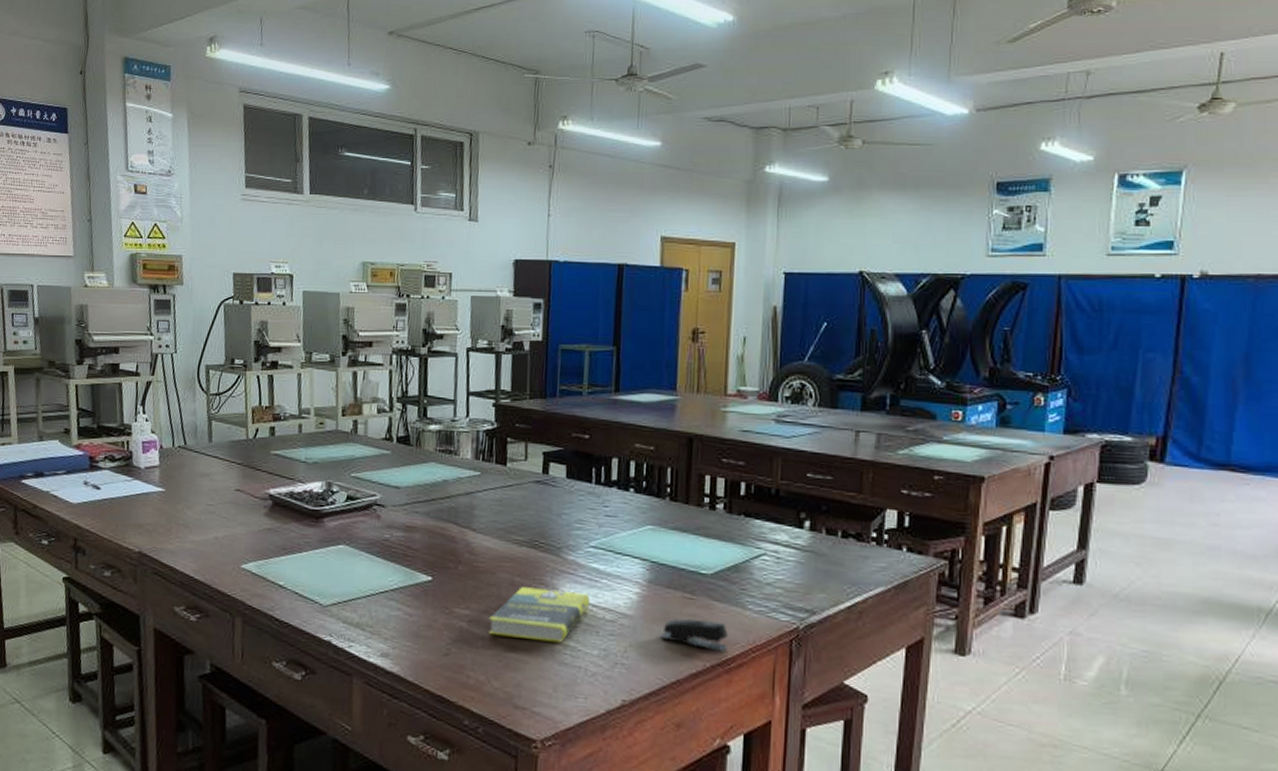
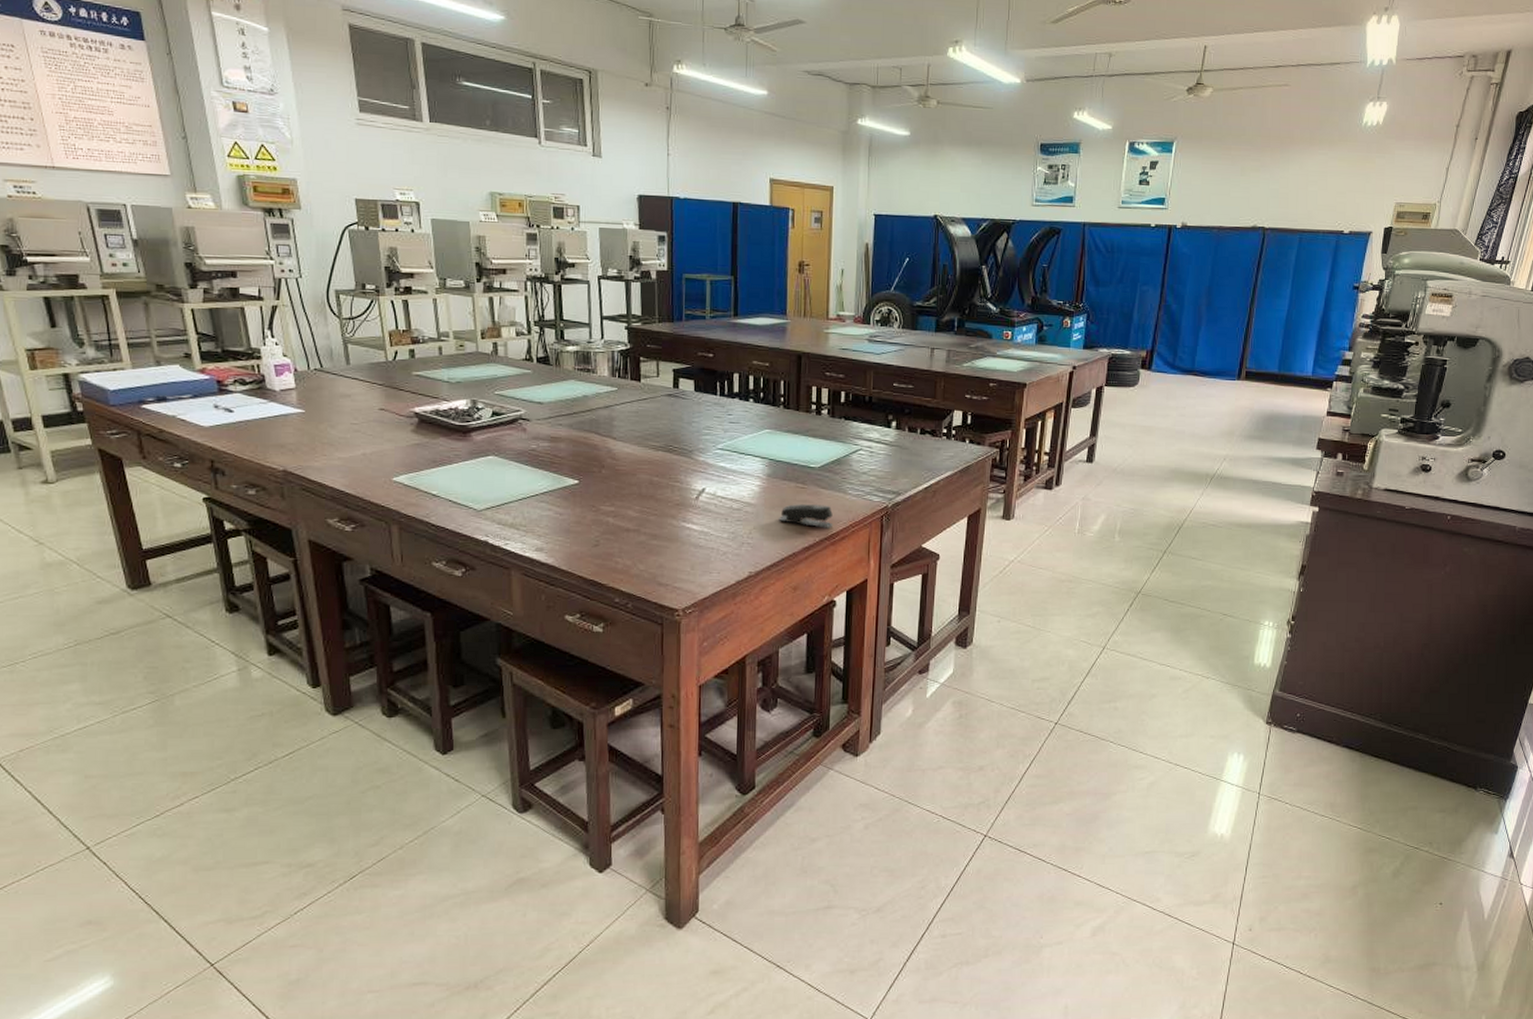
book: present [488,587,591,643] -> none [632,485,720,530]

